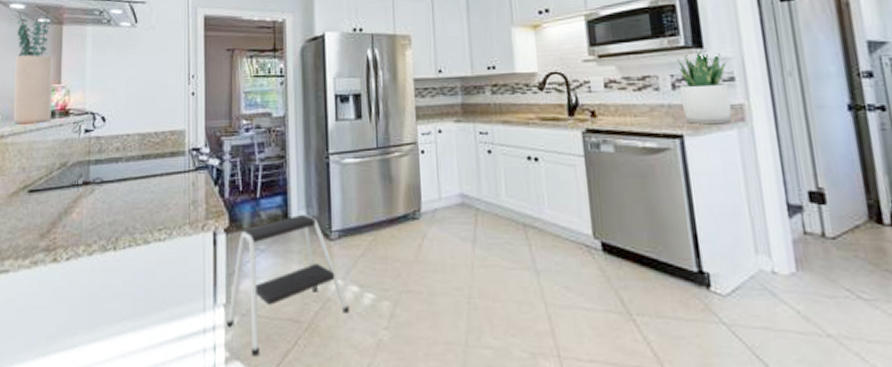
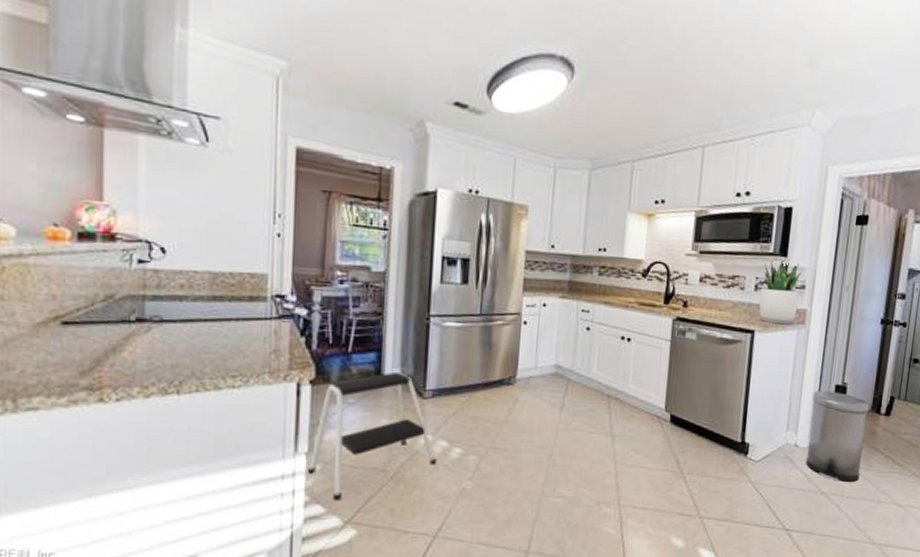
vase: present [13,11,53,125] -> none [35,101,91,245]
pedal bin: none [779,200,879,319] -> present [806,390,870,482]

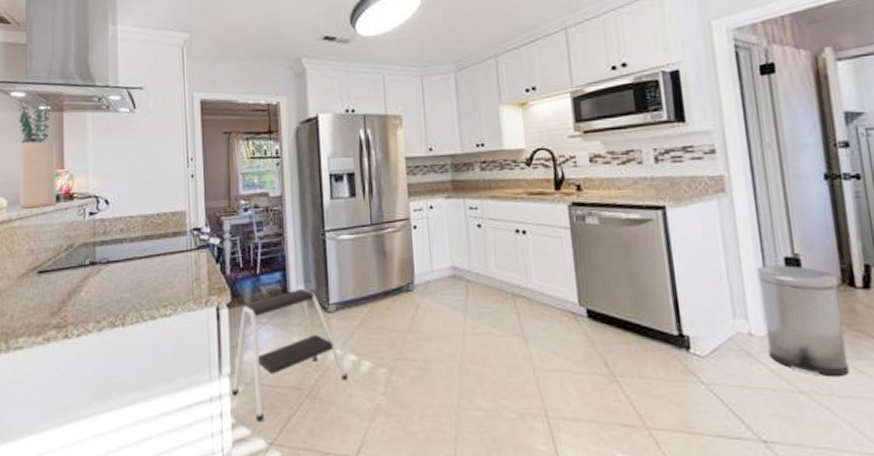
vase: none [35,101,91,245] -> present [19,98,56,209]
planter: present [759,259,802,325] -> none [660,125,712,196]

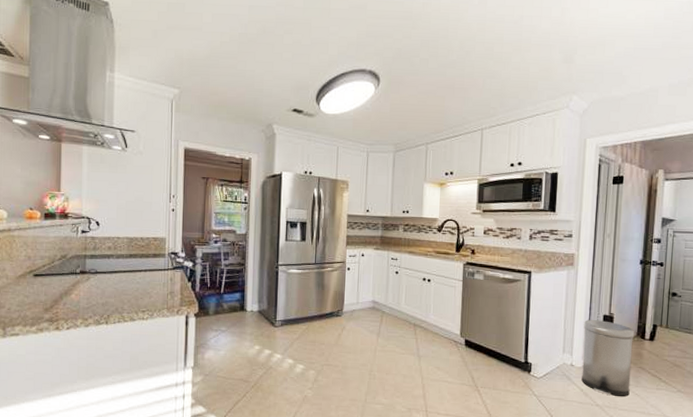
vase: present [19,98,56,209] -> none [18,128,54,222]
step stool: present [232,288,349,422] -> none [194,307,286,404]

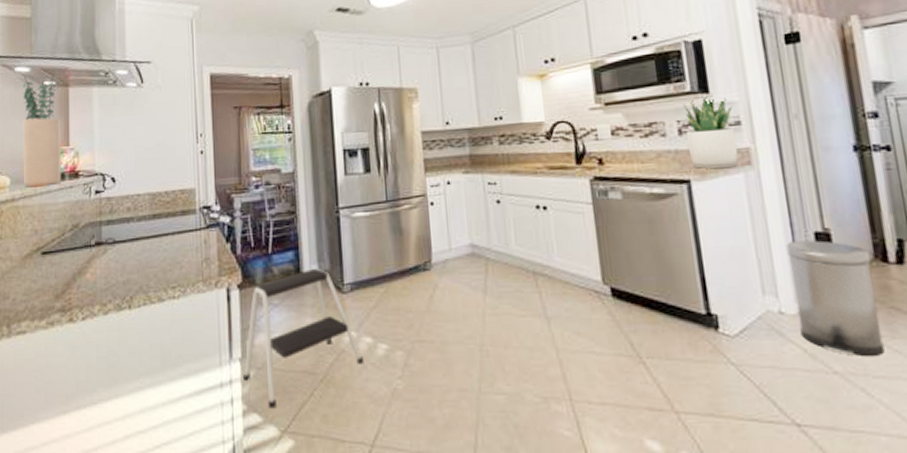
vase: none [18,128,54,222] -> present [23,73,61,188]
step stool: none [194,307,286,404] -> present [243,268,364,409]
planter: none [534,214,569,267] -> present [684,96,739,170]

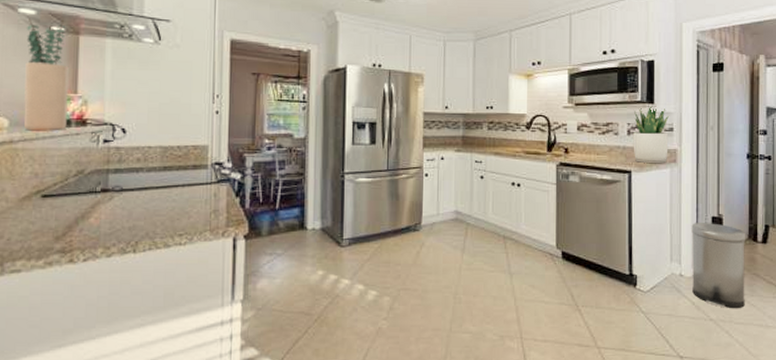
step stool: present [243,268,364,409] -> none [244,224,355,344]

